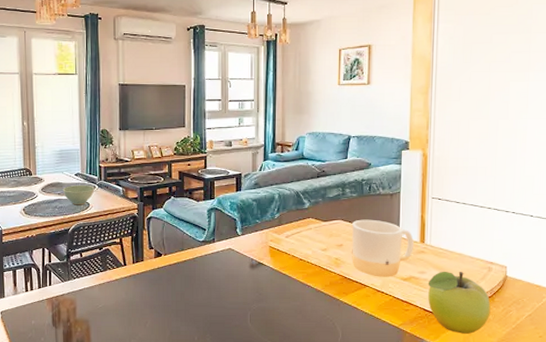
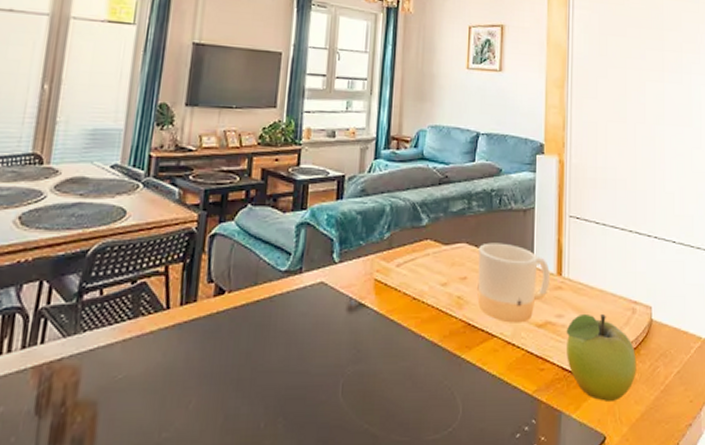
bowl: present [62,185,95,205] -> none [87,182,138,214]

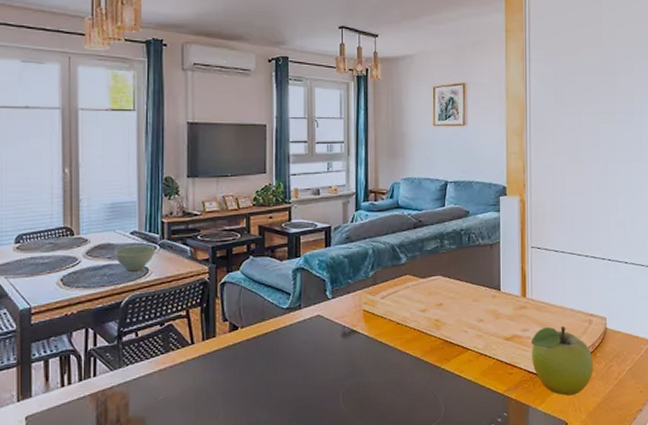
bowl: none [87,182,138,214] -> present [114,246,156,272]
mug: present [477,242,550,323] -> none [451,273,515,339]

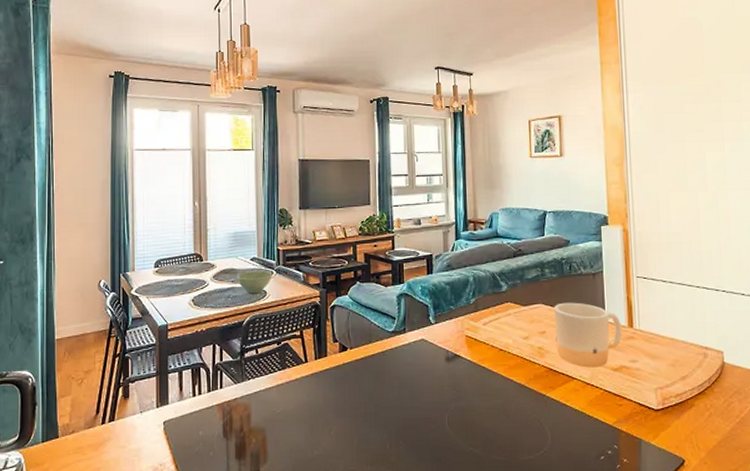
mug: none [451,273,515,339] -> present [553,302,622,368]
fruit: present [531,325,593,396] -> none [640,358,711,431]

